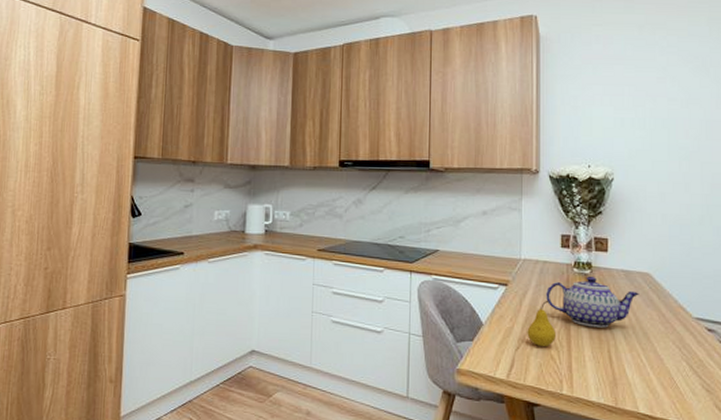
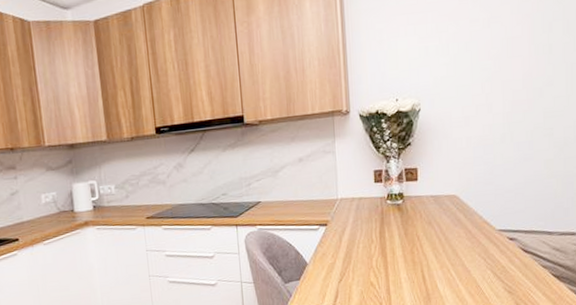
fruit: present [527,300,556,347] -> none [348,233,374,277]
teapot: present [546,275,639,328] -> none [363,205,448,252]

